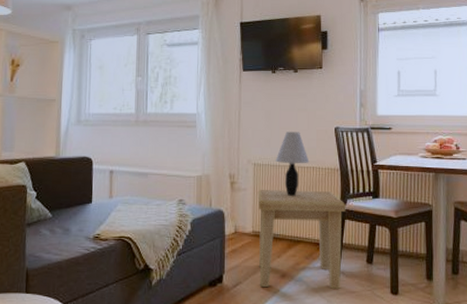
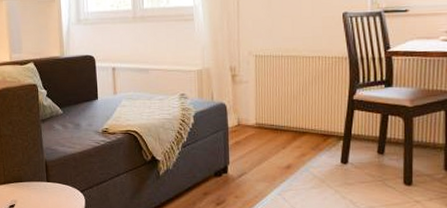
side table: present [257,190,346,289] -> none [260,81,355,179]
table lamp: present [275,132,310,196] -> none [277,19,315,87]

